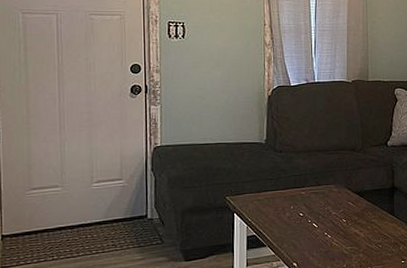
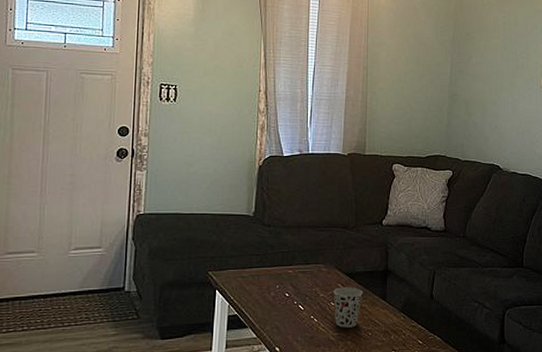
cup: none [344,204,372,242] -> present [333,287,363,328]

